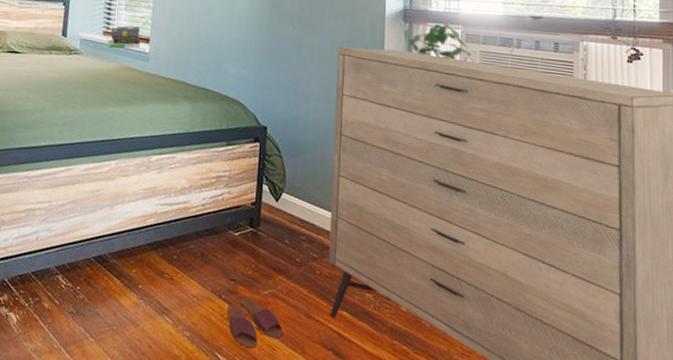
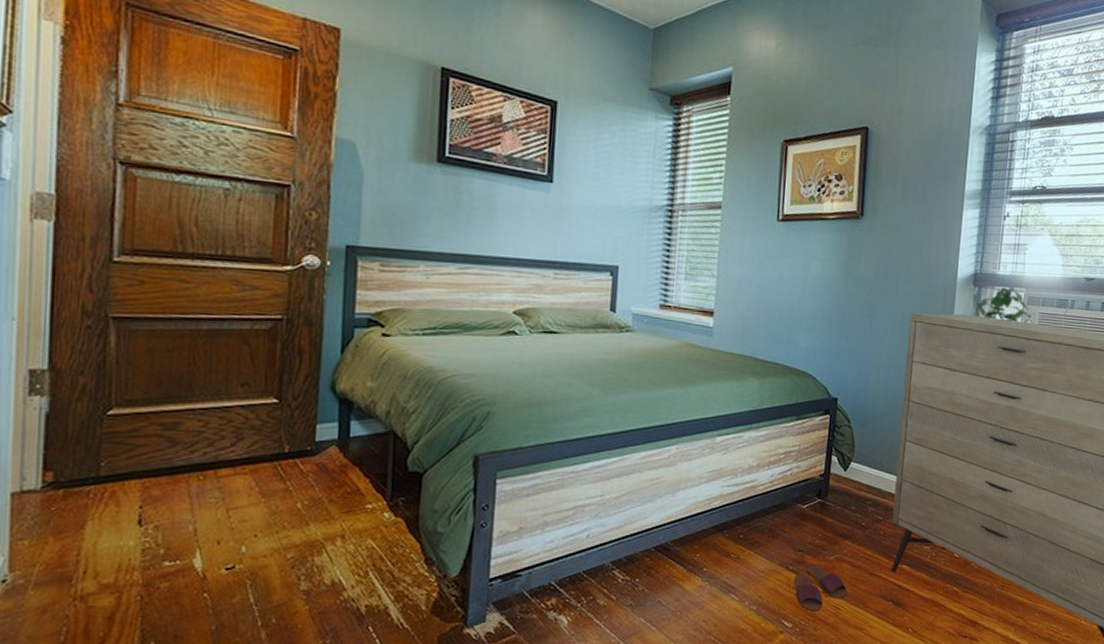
books: present [107,26,141,49] -> none [664,297,704,324]

